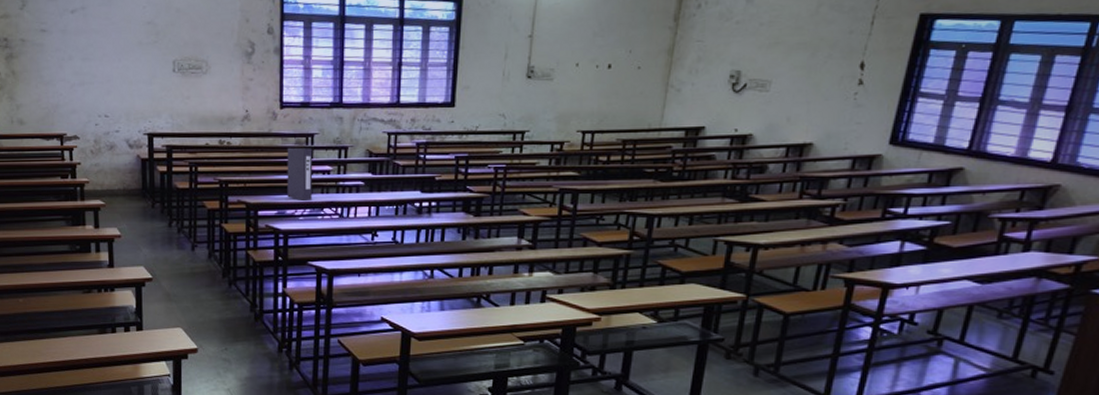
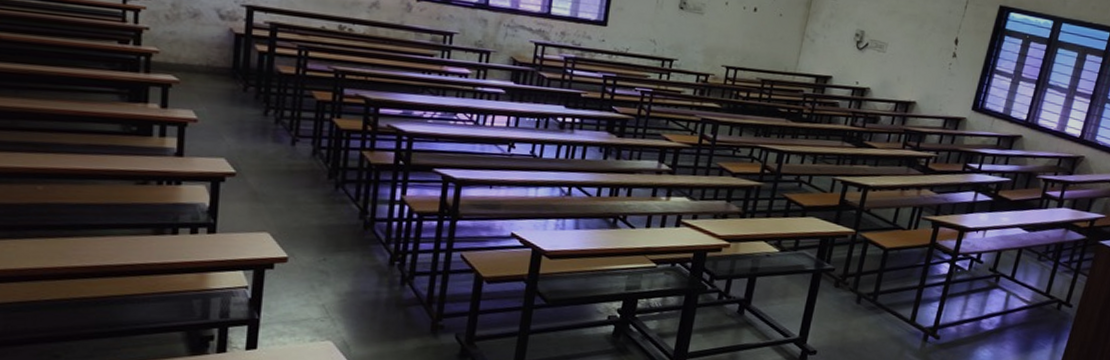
binder: present [287,147,313,200] -> none [416,43,450,103]

